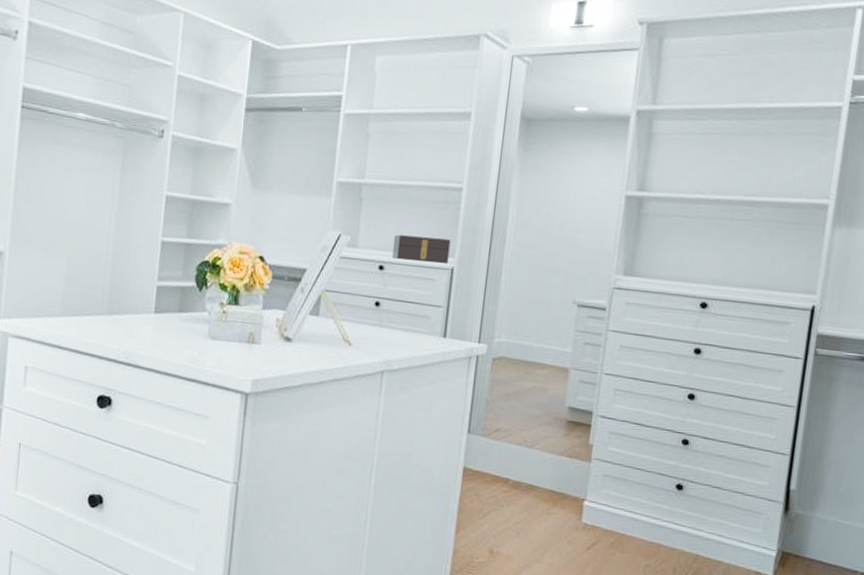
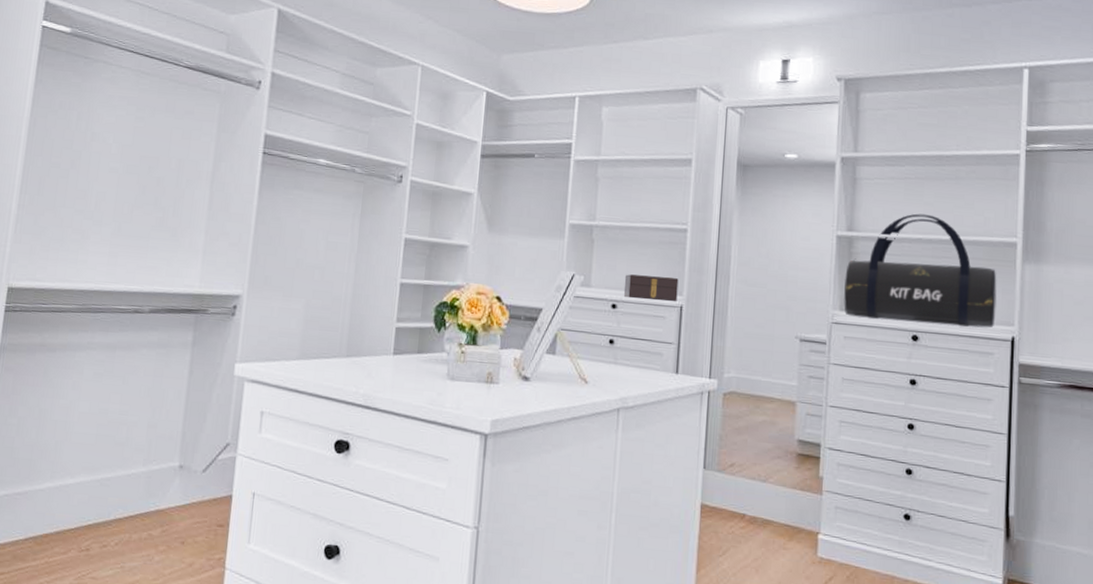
duffel bag: none [628,172,802,297] -> present [844,213,997,328]

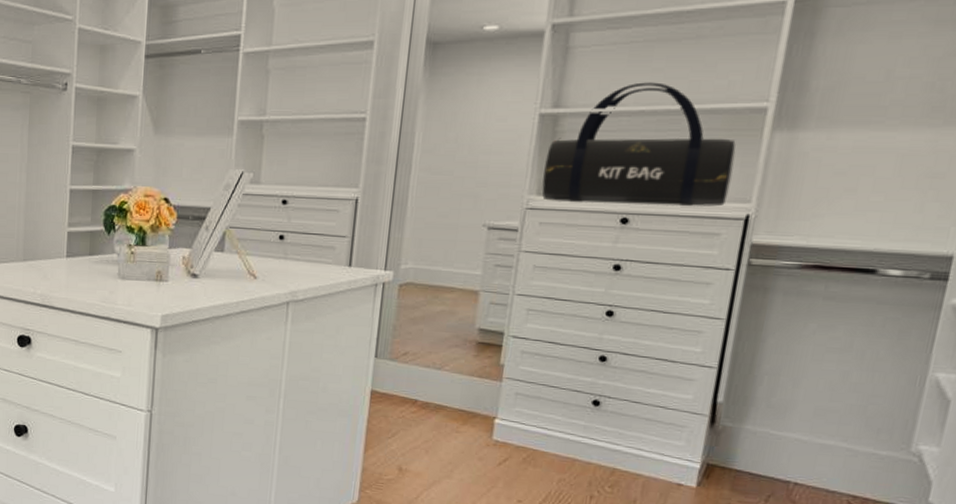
jewelry box: present [623,274,679,302] -> none [294,169,355,195]

